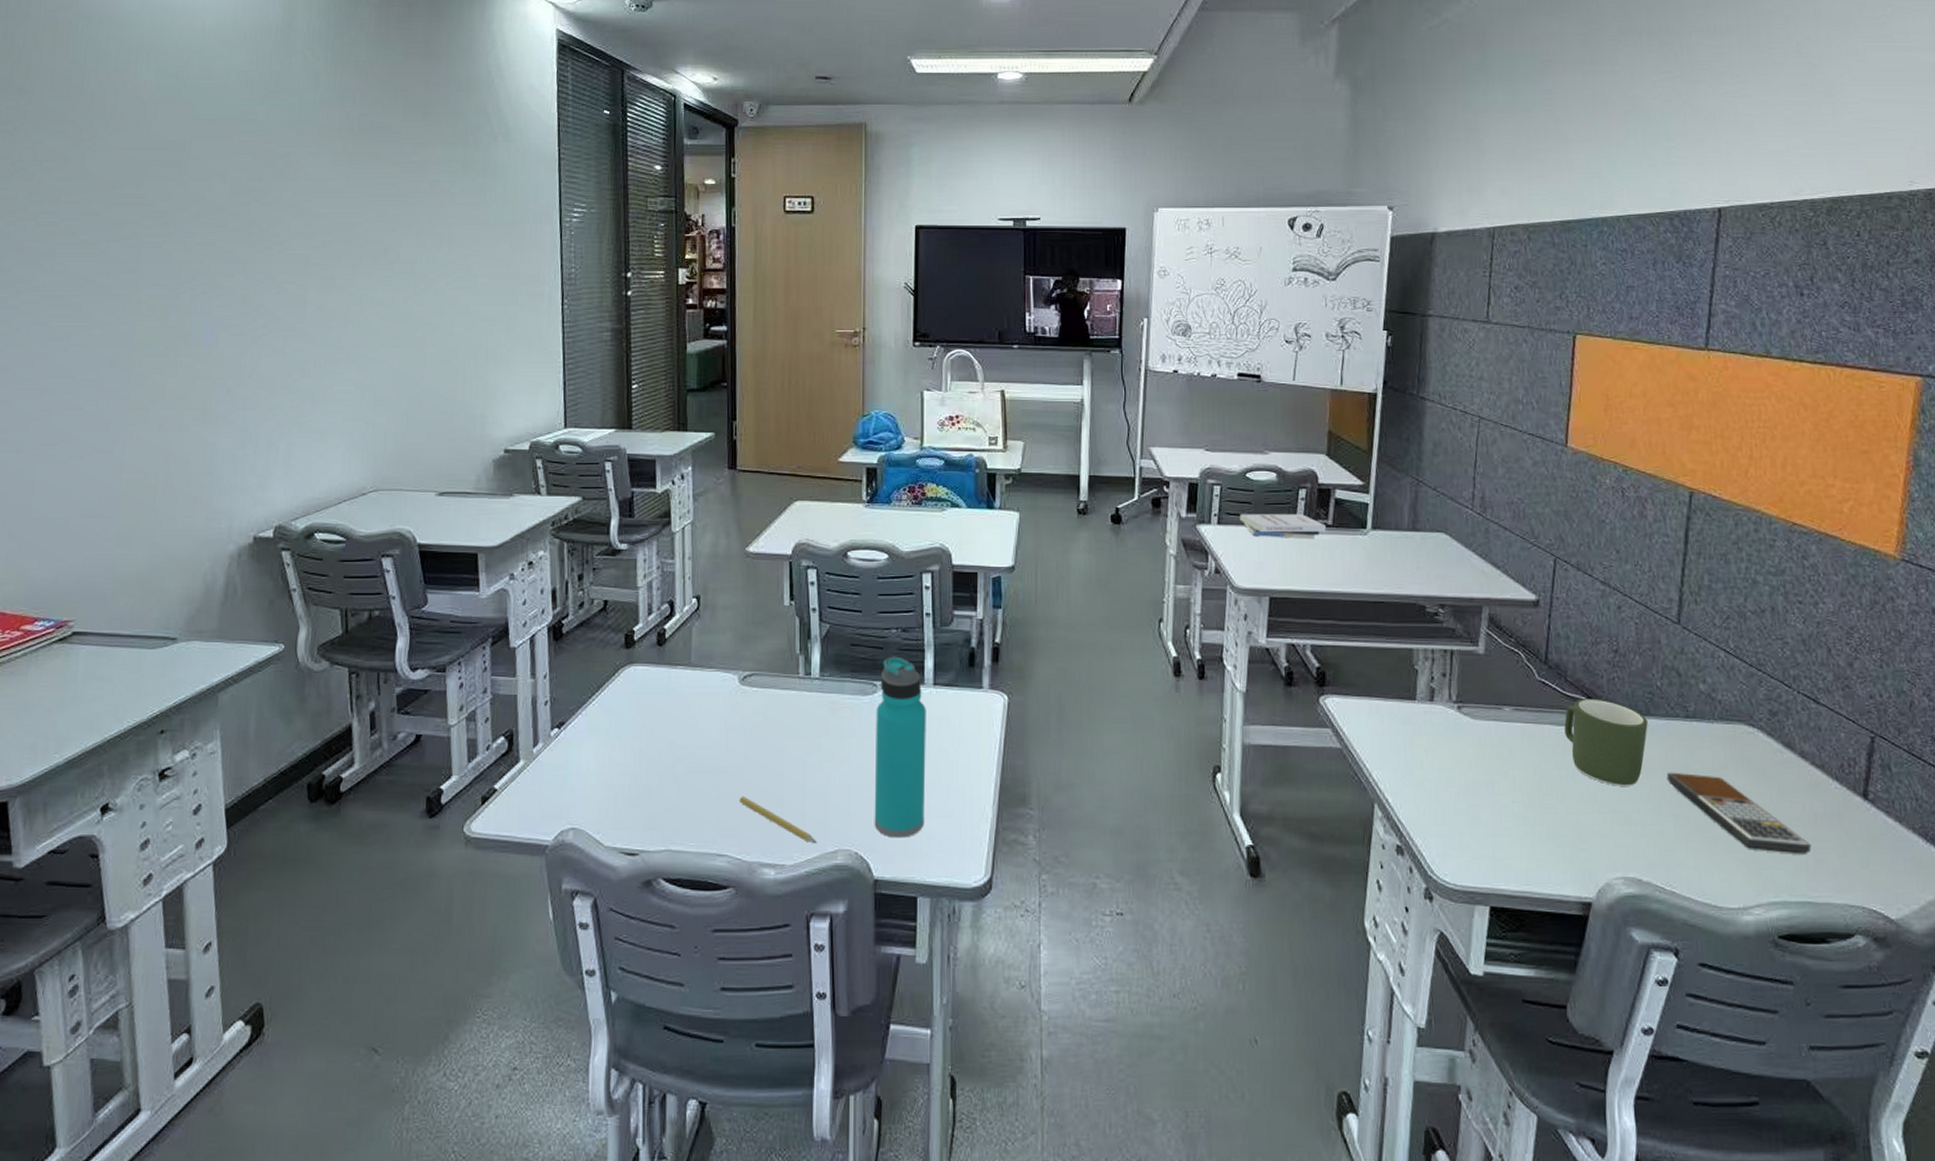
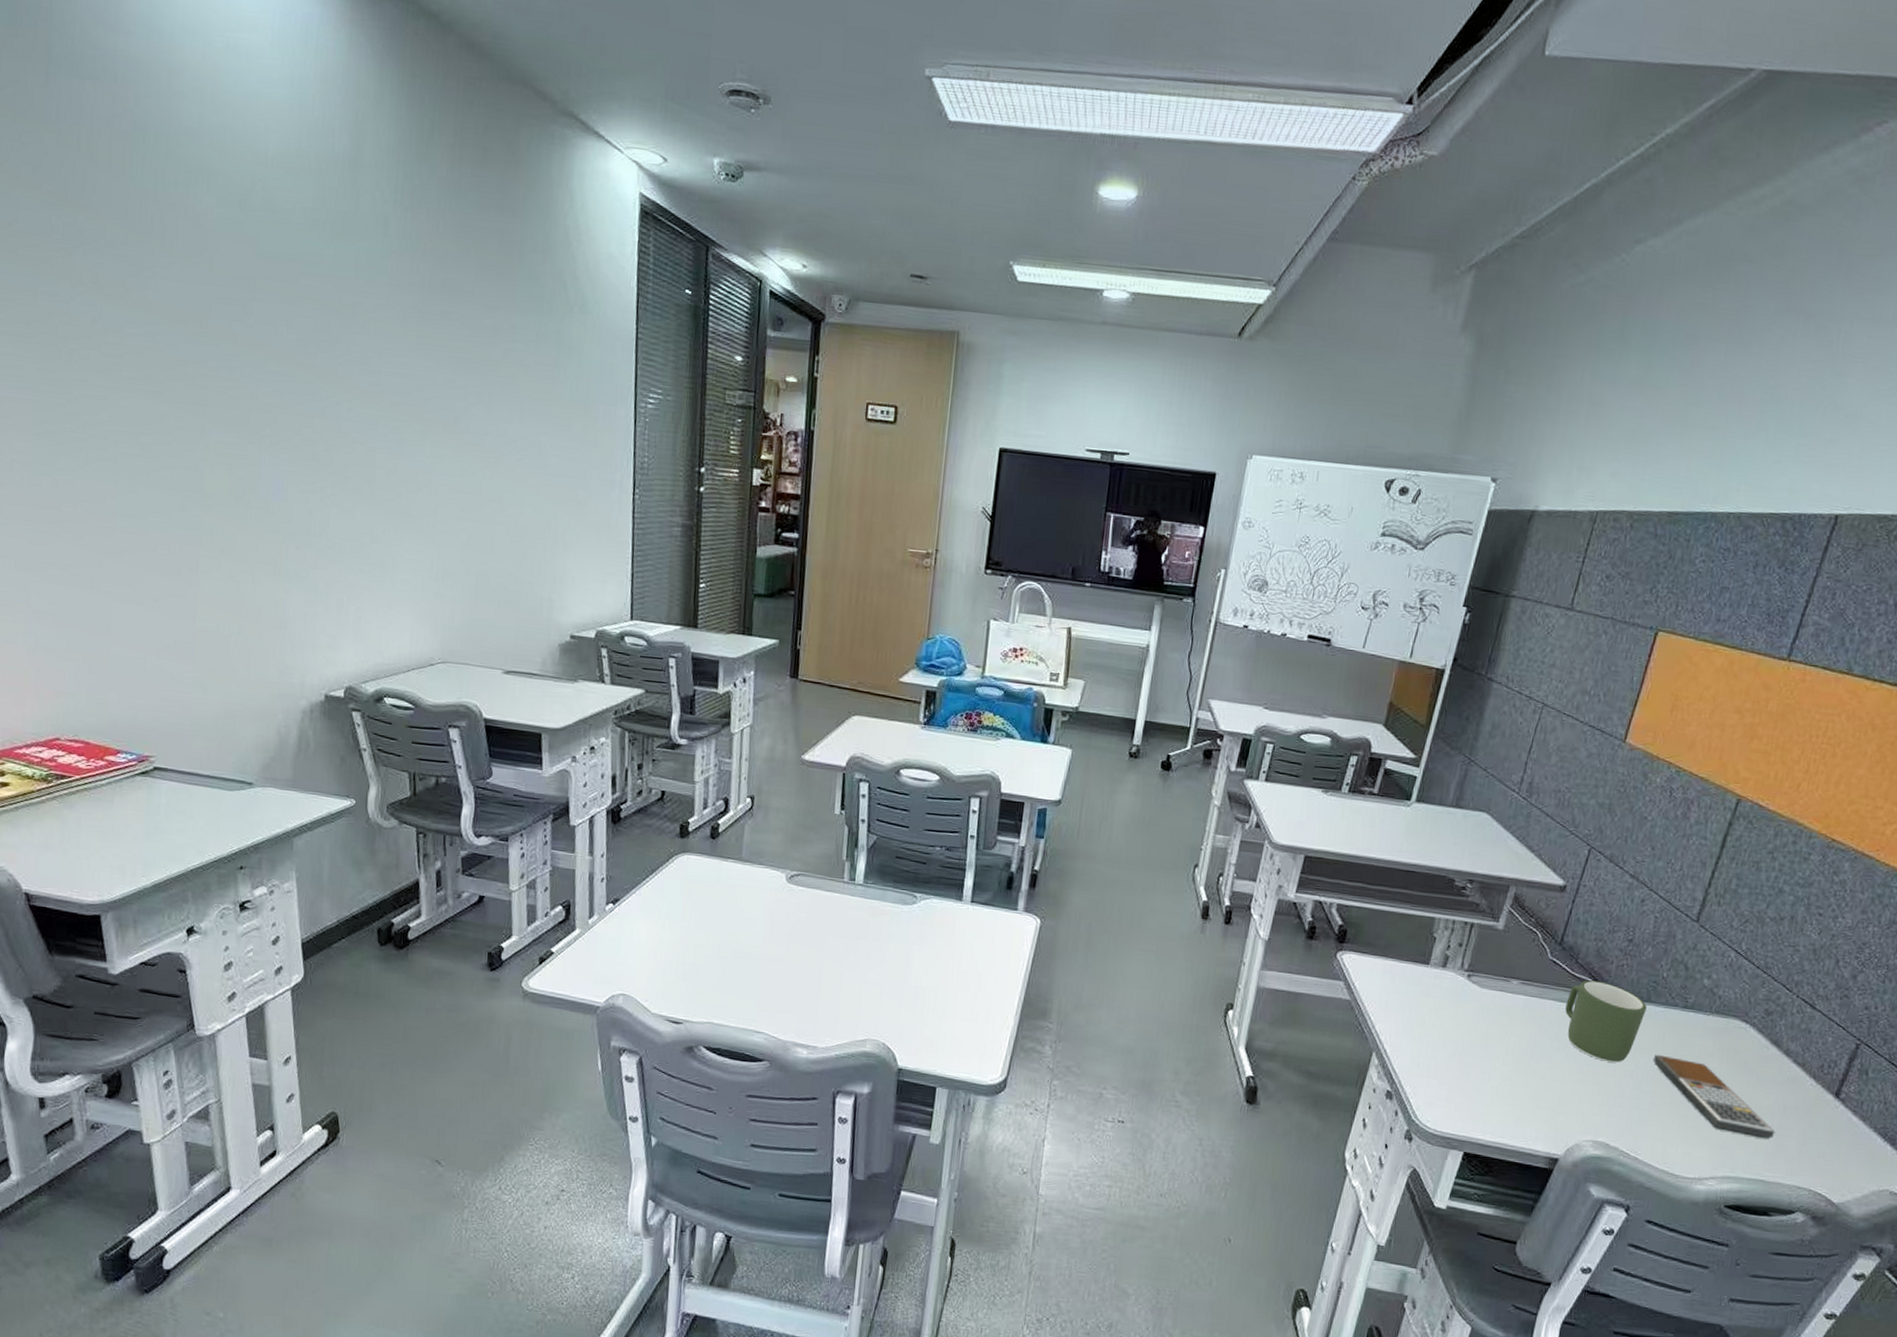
pencil: present [739,796,817,844] -> none [779,982,849,1032]
water bottle: present [874,656,926,838] -> none [903,871,962,1035]
books: present [1240,514,1326,539] -> none [1288,774,1371,806]

